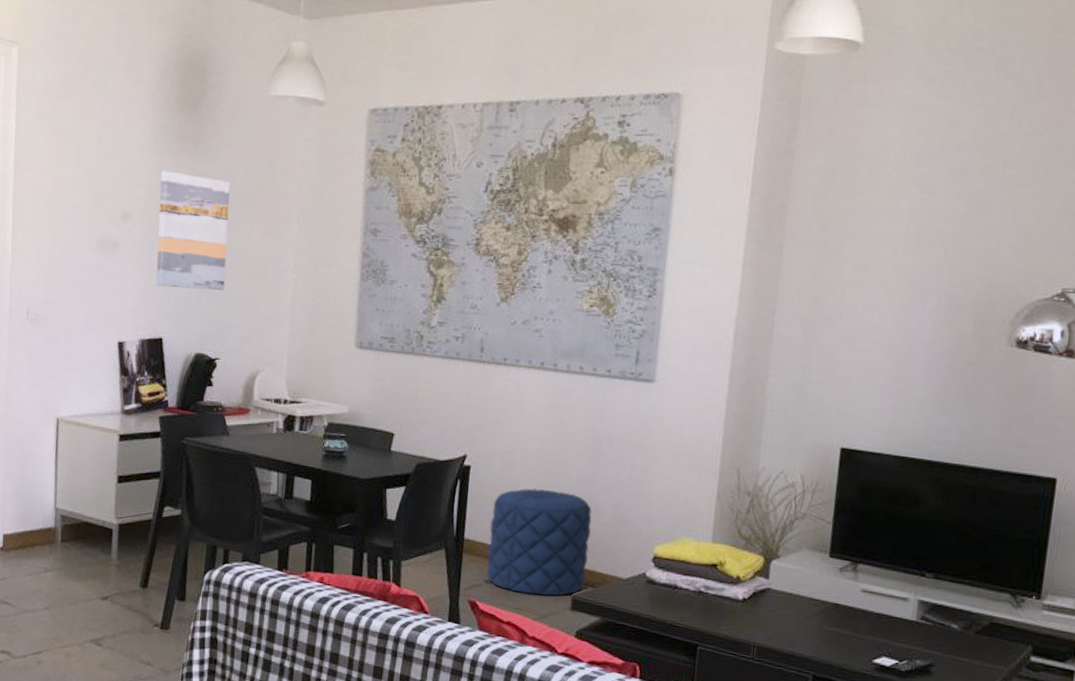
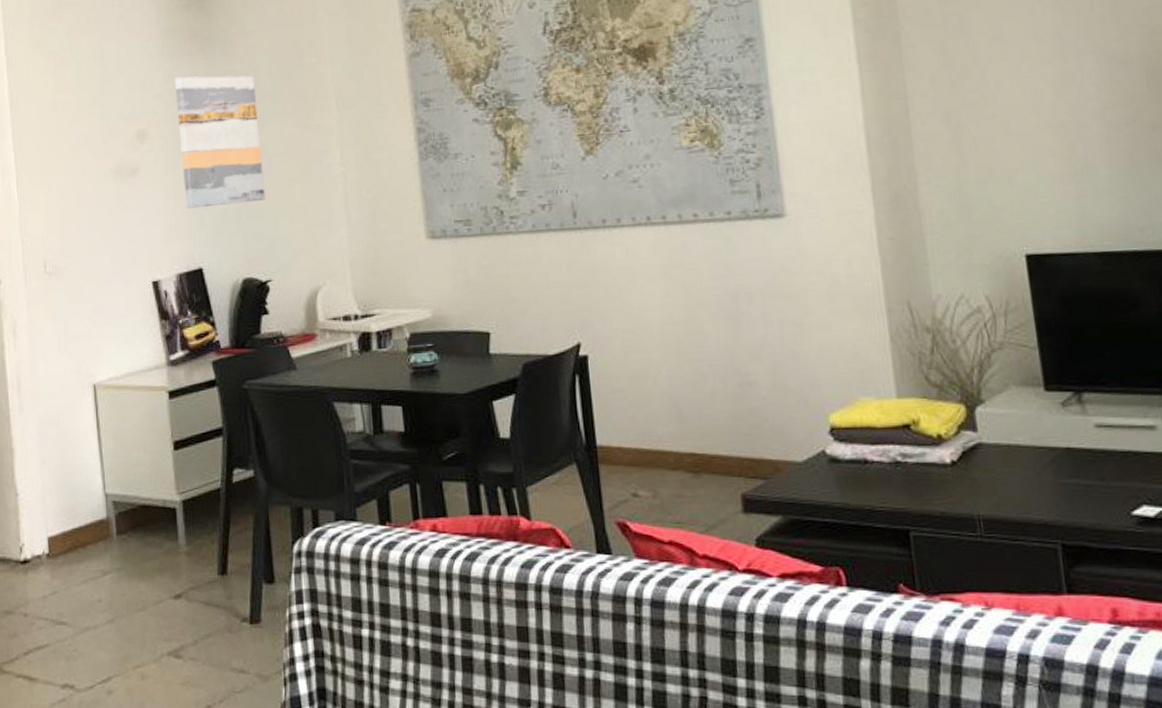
pouf: present [487,488,592,596] -> none [624,367,753,502]

